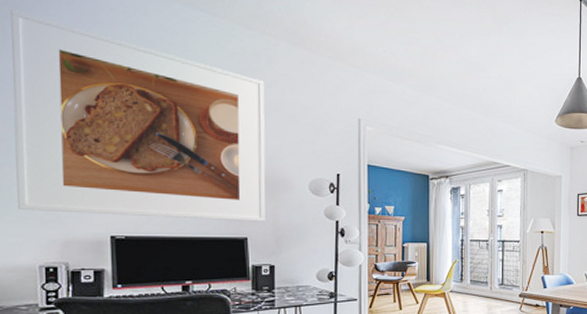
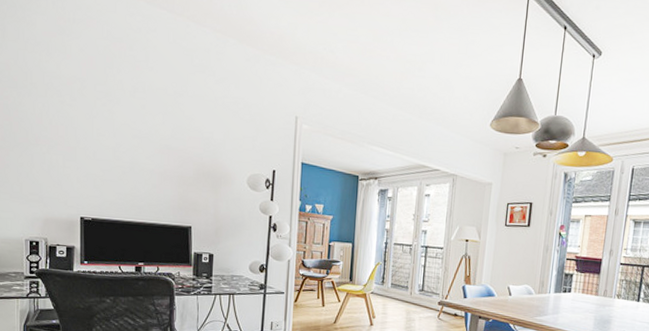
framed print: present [10,10,266,222] -> none [9,9,213,212]

